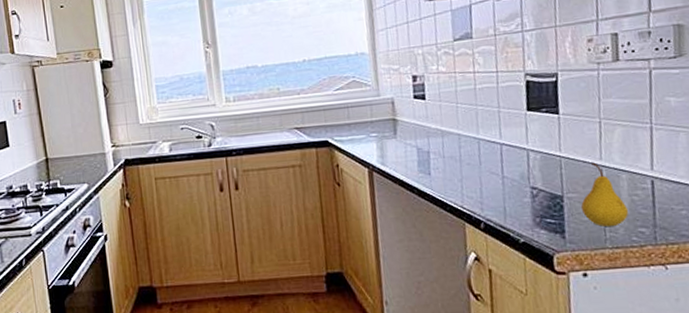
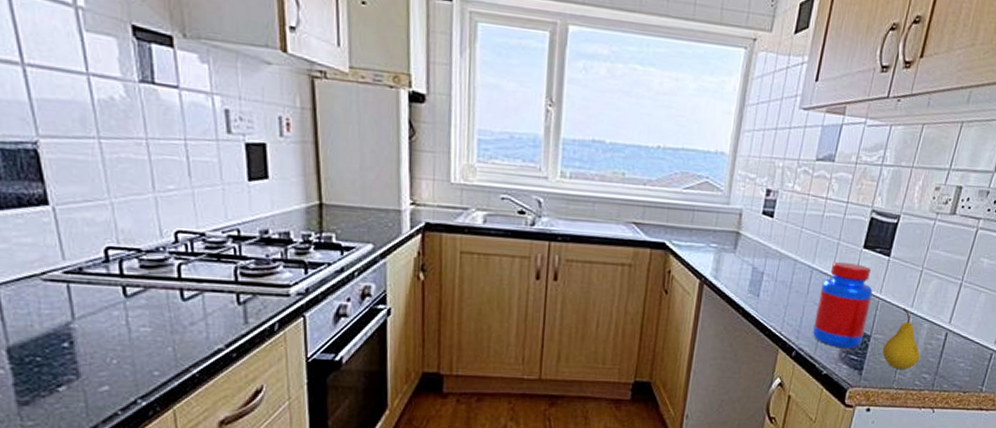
jar: none [493,127,555,213] -> present [813,261,873,349]

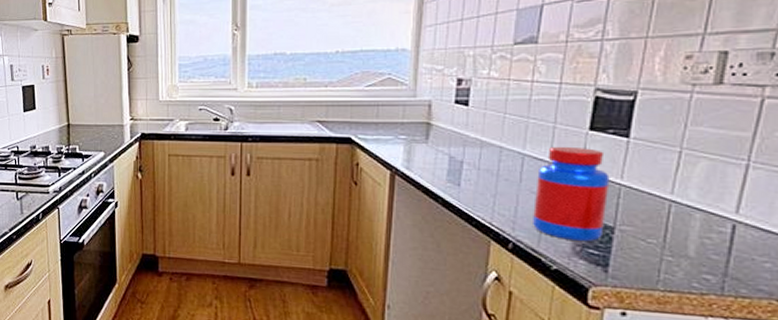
fruit: present [883,308,920,370] -> none [635,195,695,269]

